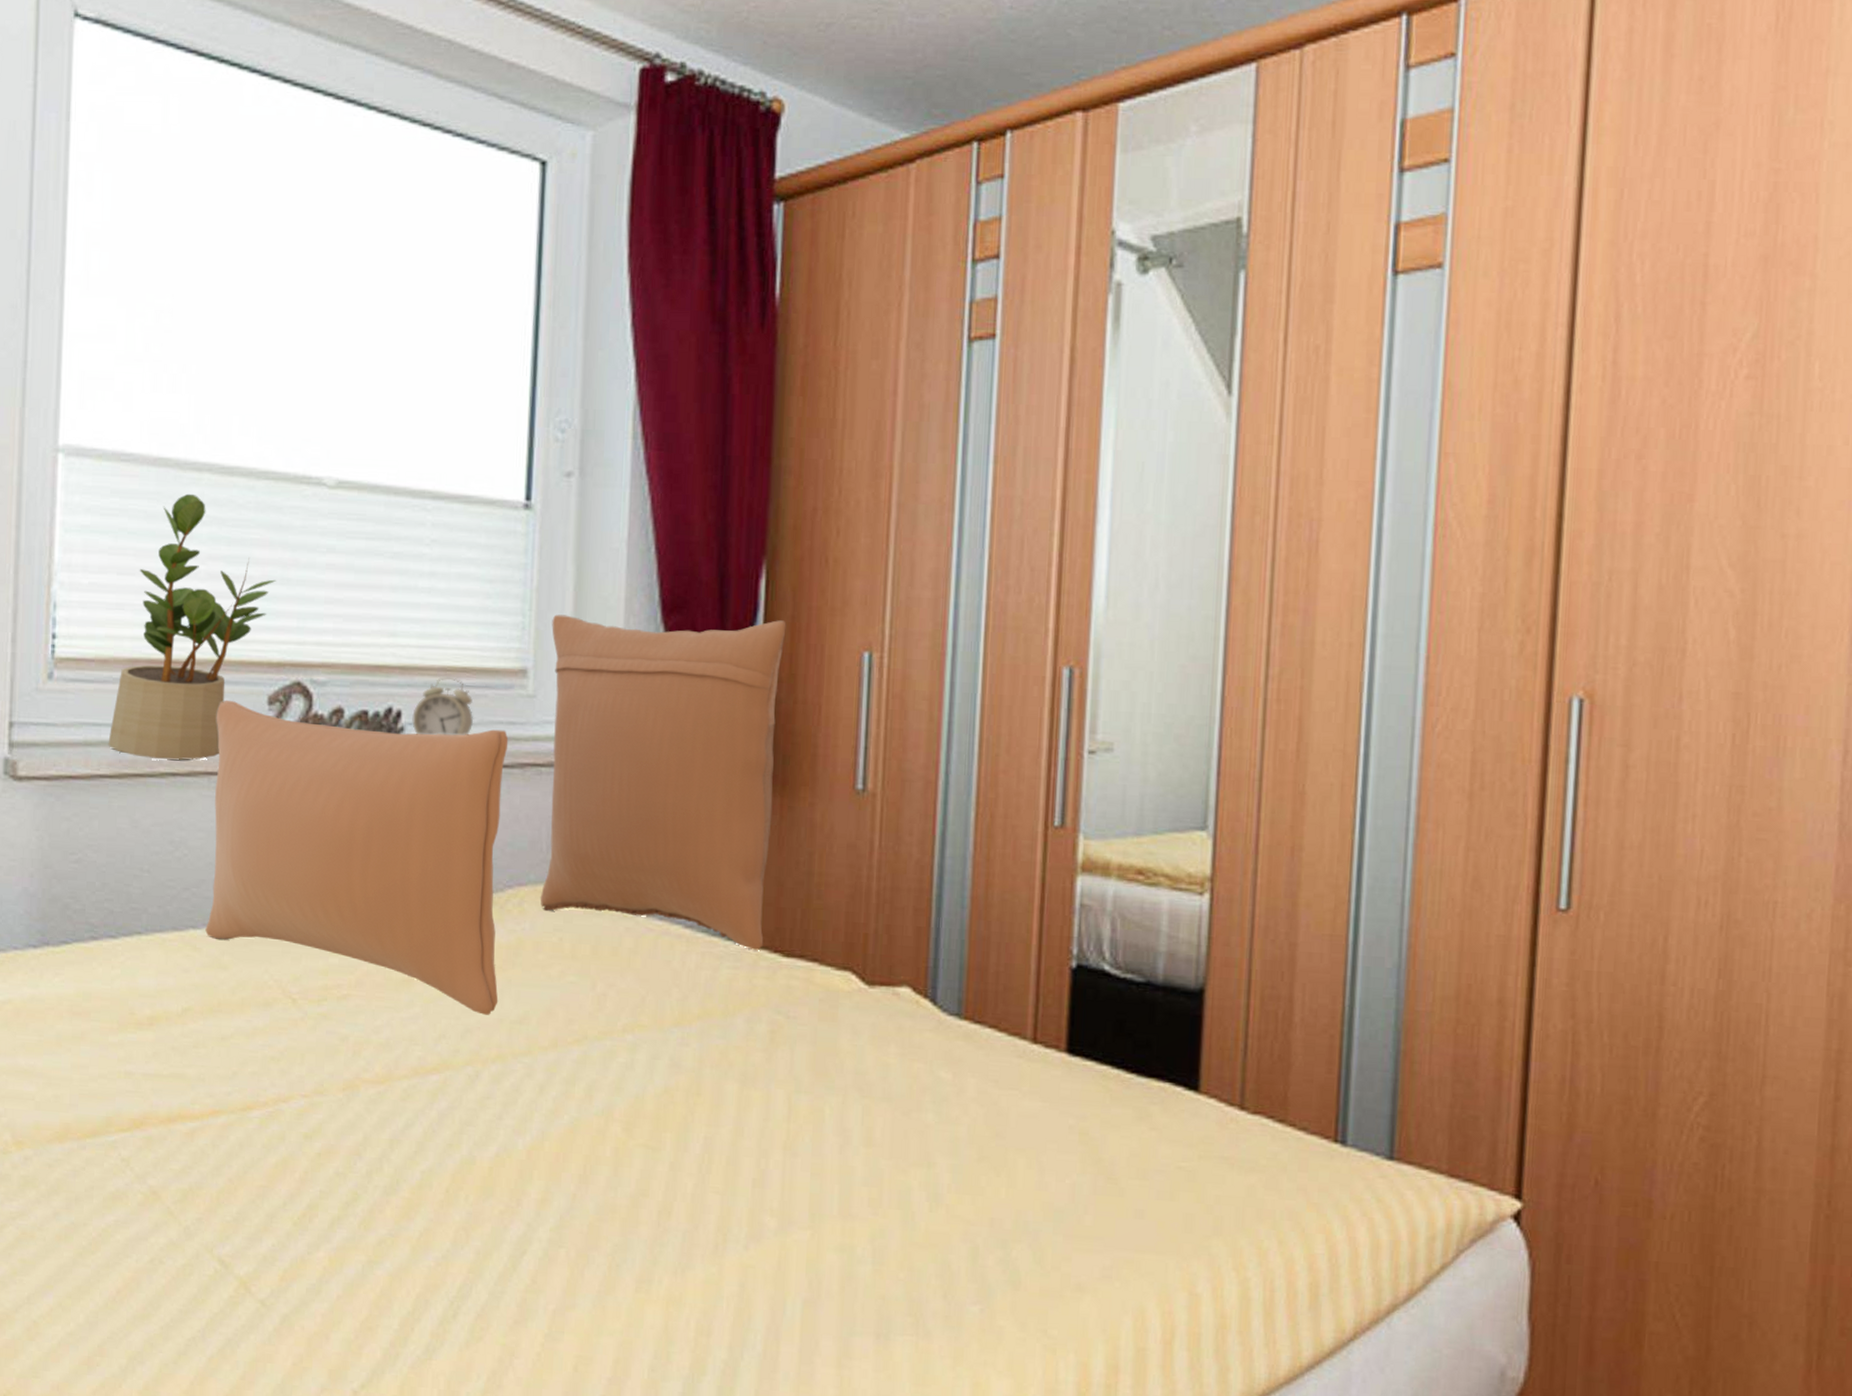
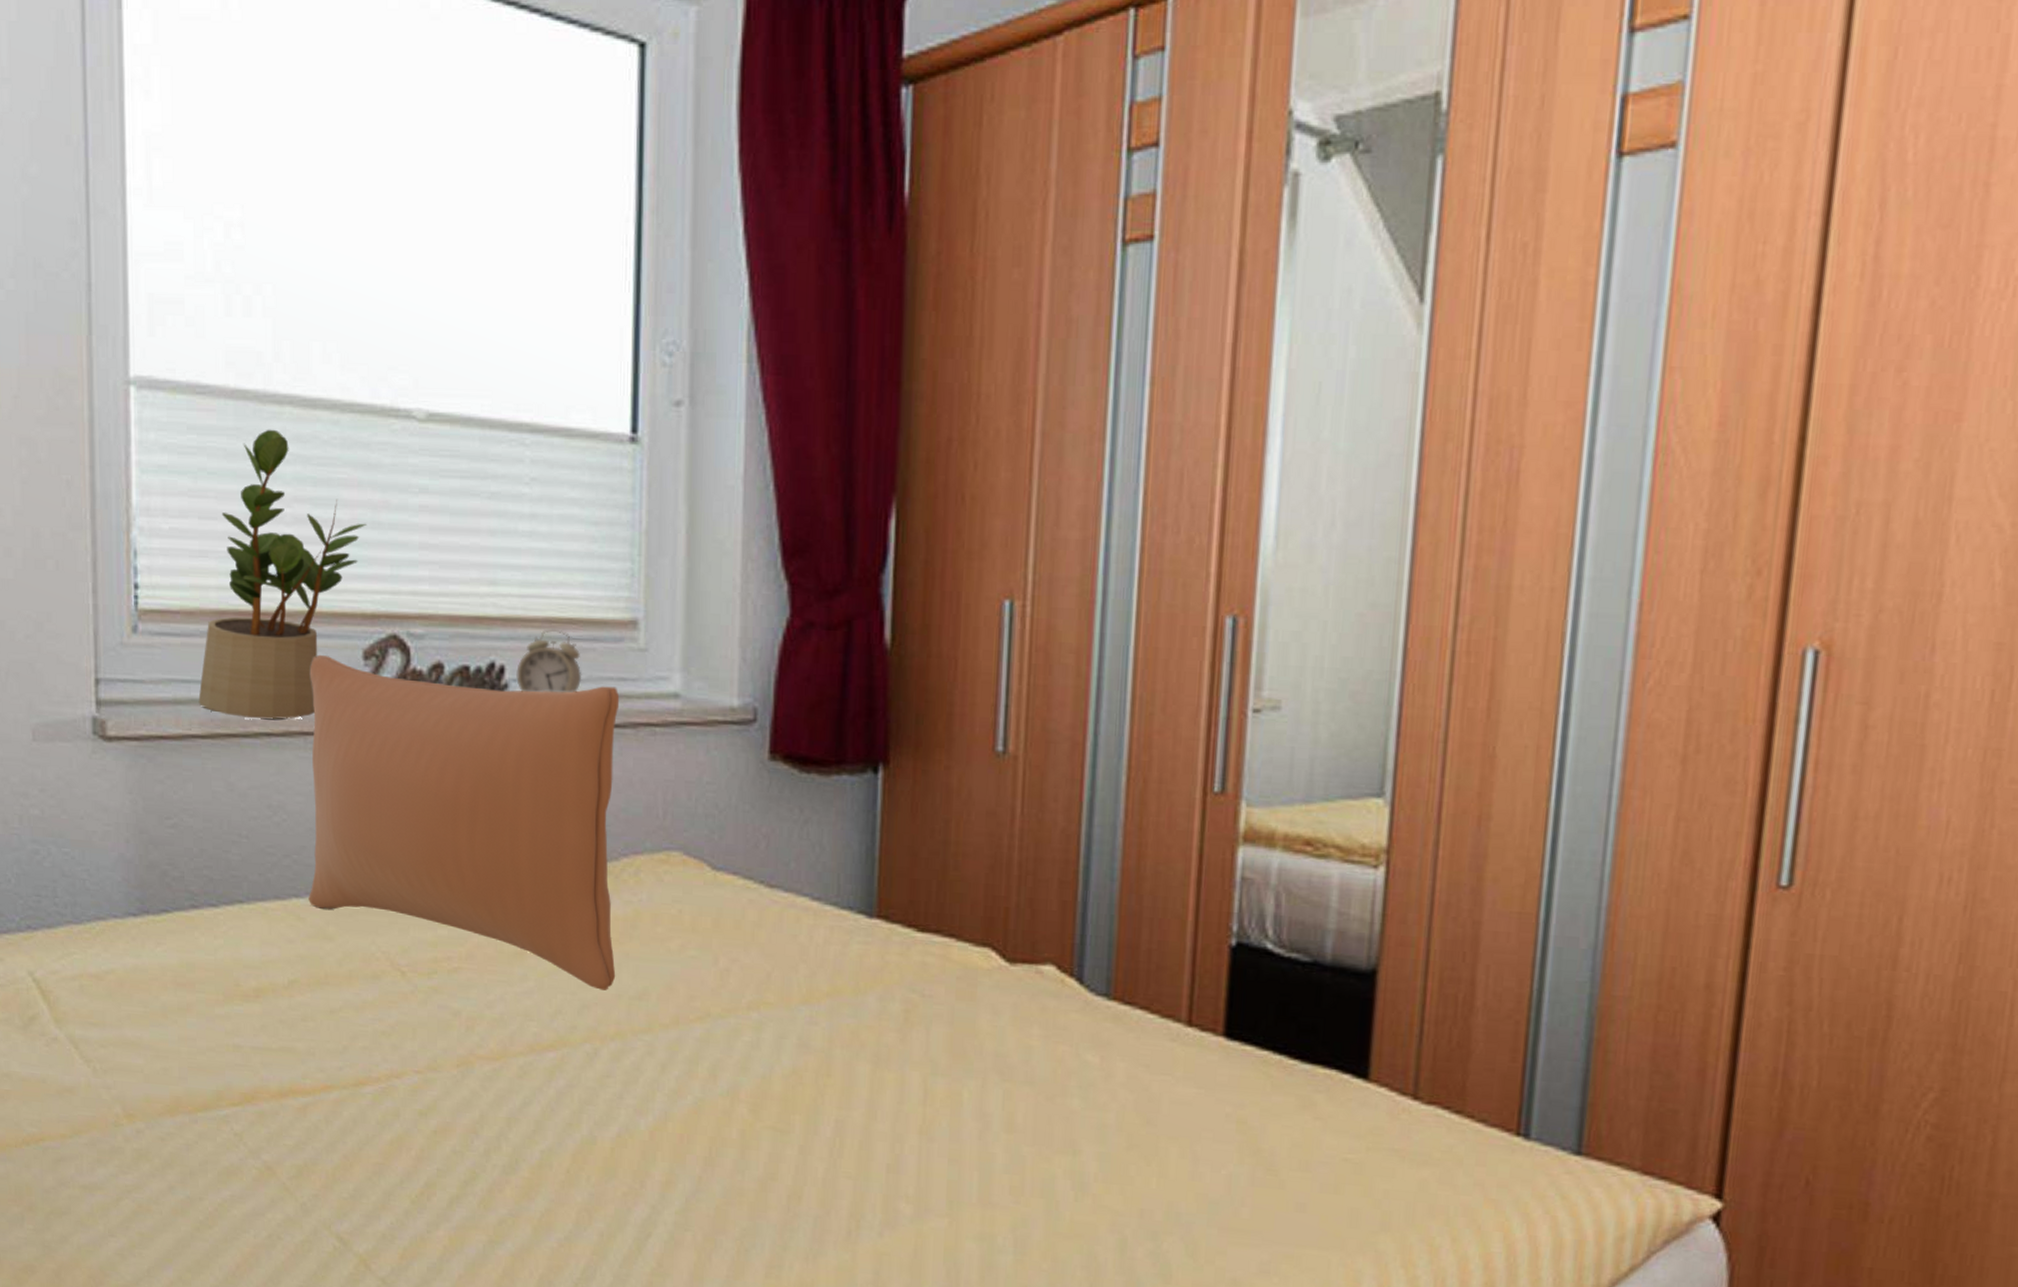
pillow: present [540,614,786,951] -> none [657,560,919,926]

